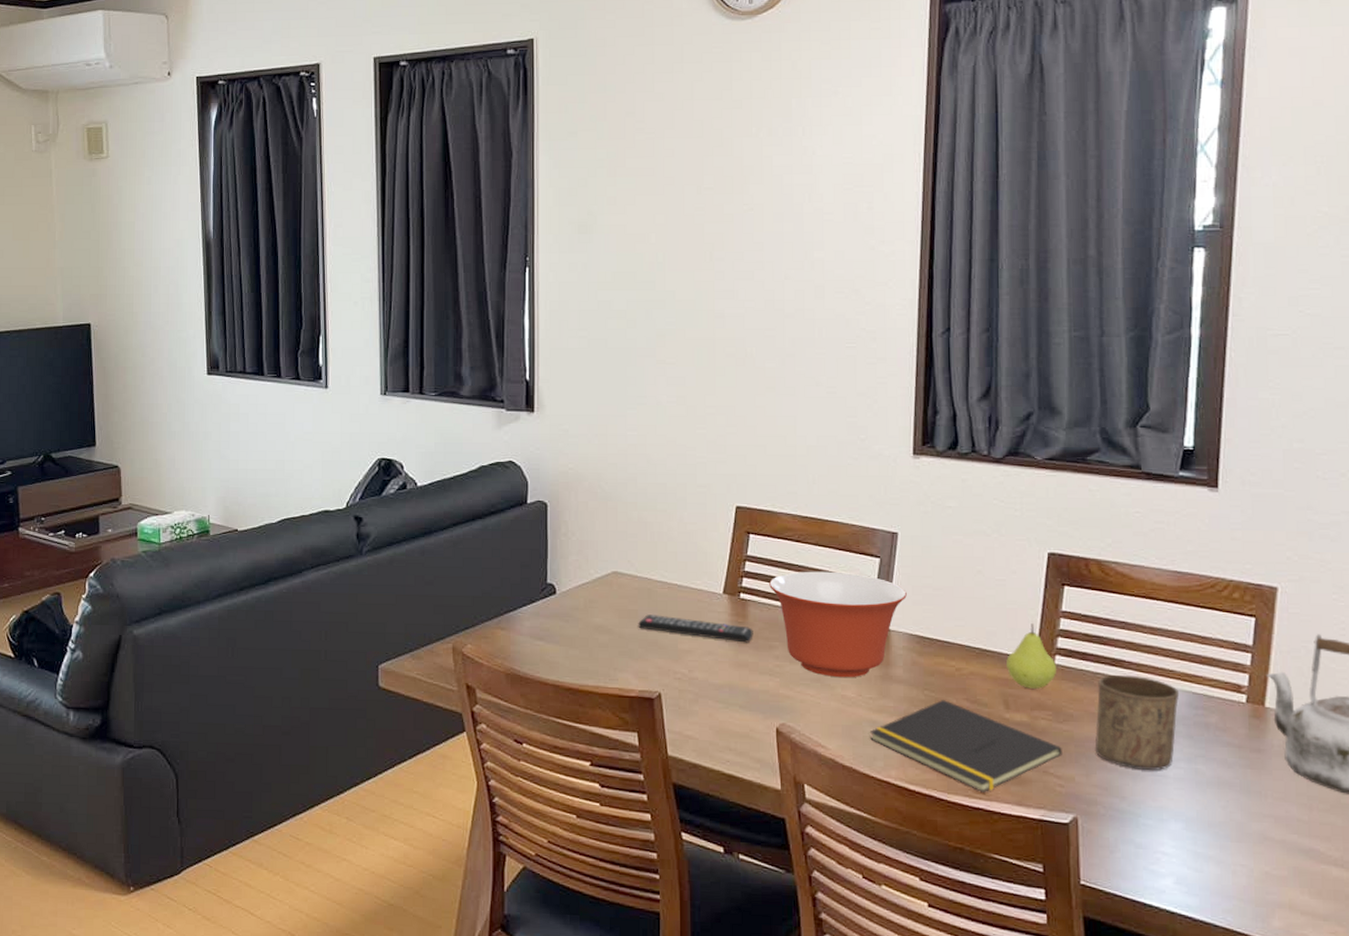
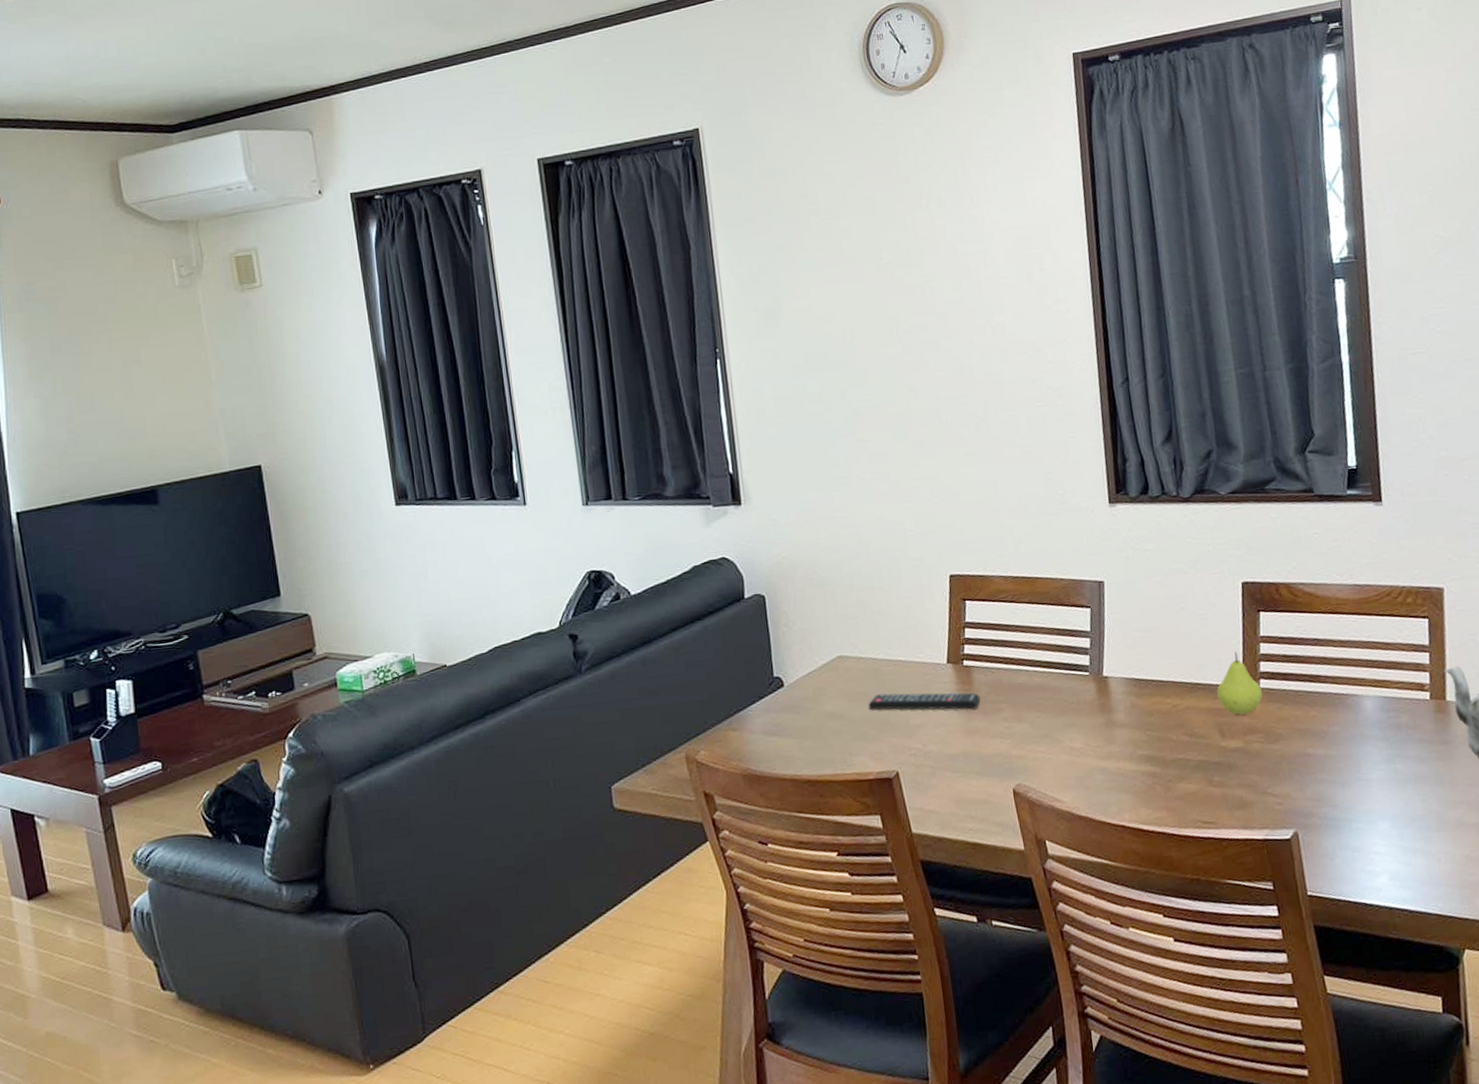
mixing bowl: present [769,571,907,678] -> none [990,626,1119,731]
notepad: present [869,700,1062,792] -> none [1100,737,1277,822]
cup: present [1095,674,1180,770] -> none [1300,688,1374,778]

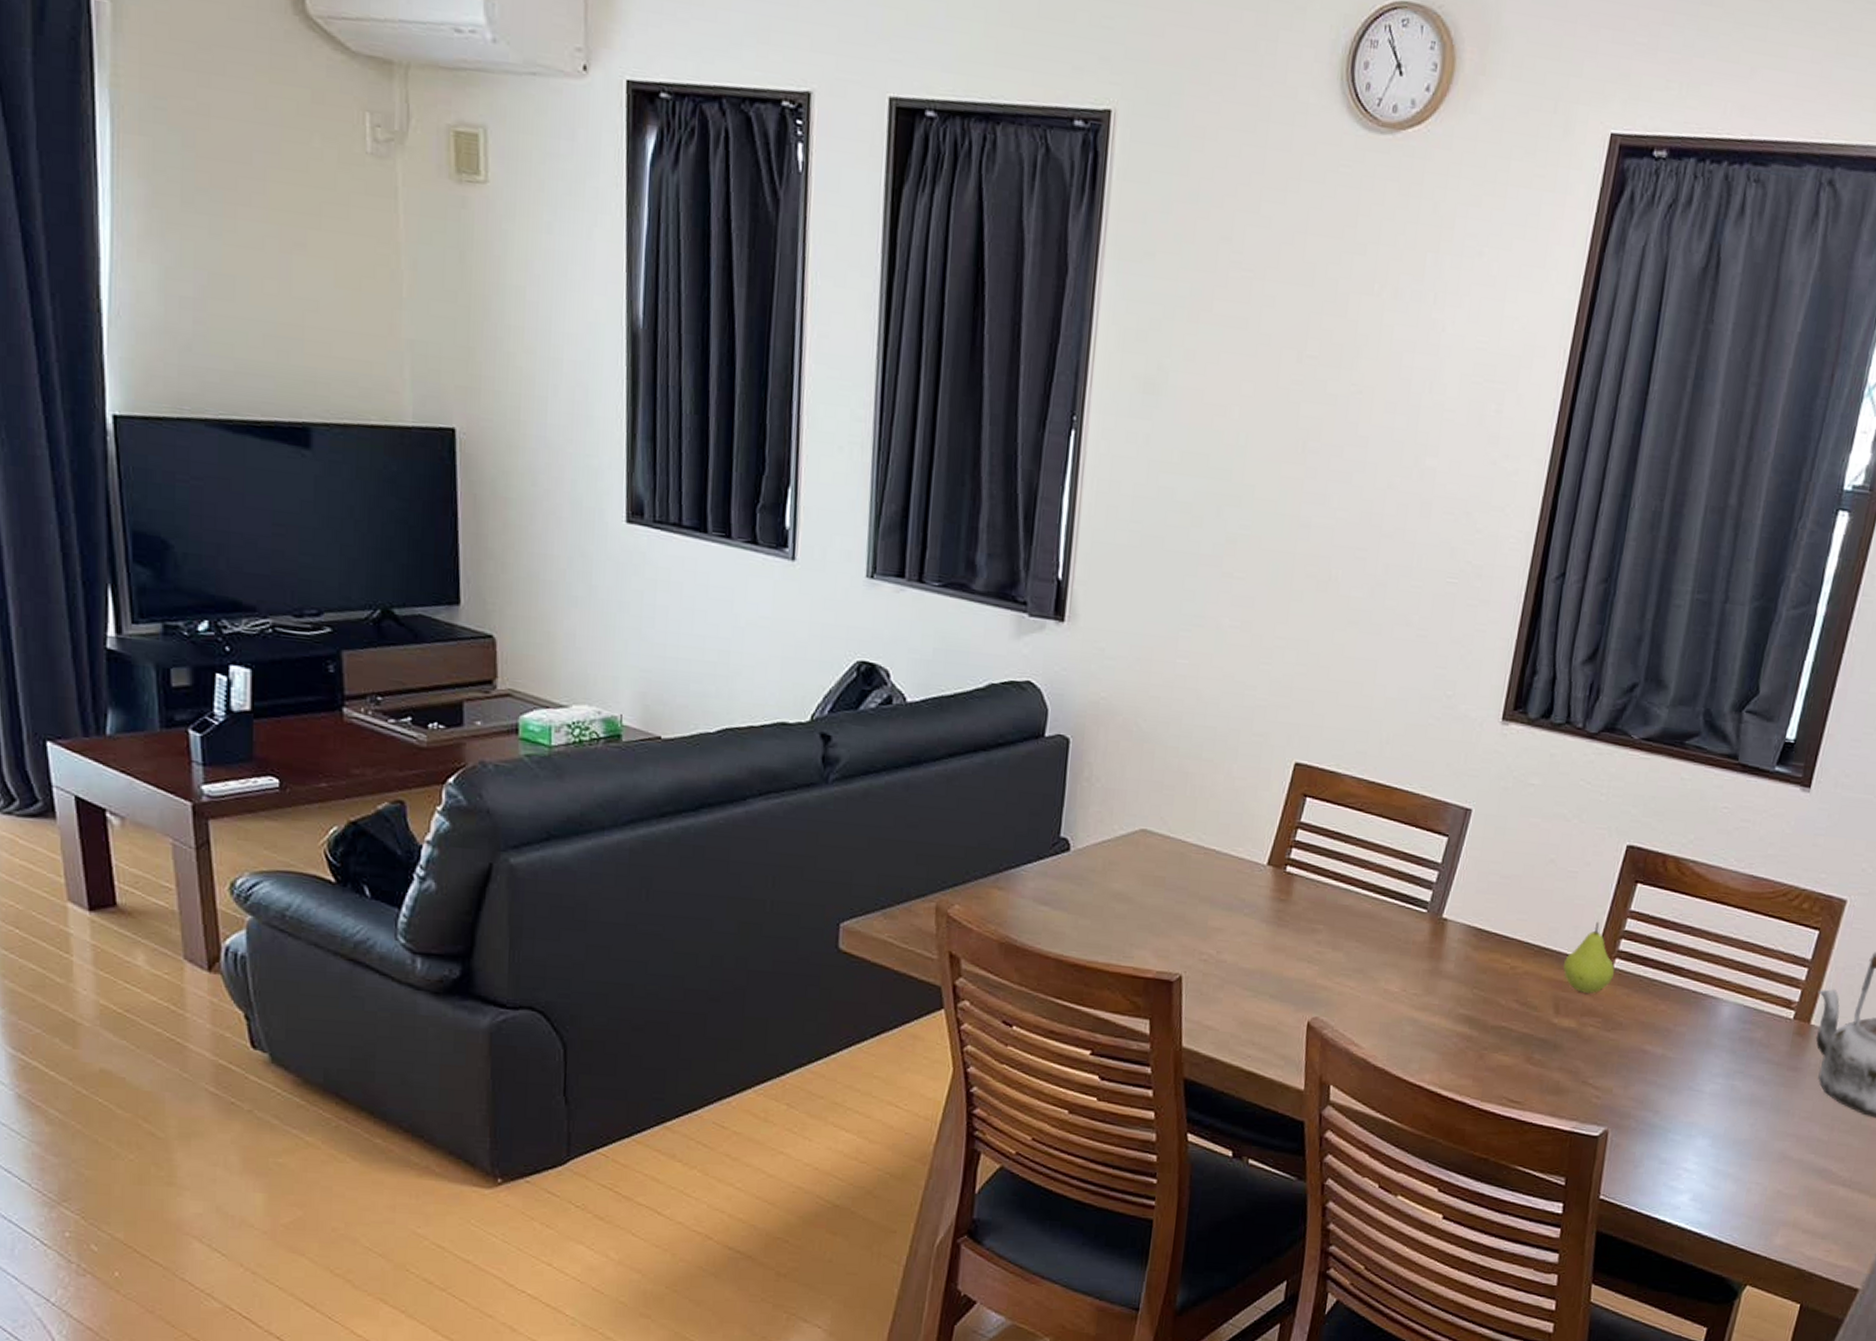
remote control: present [868,692,981,710] -> none [1164,883,1296,924]

